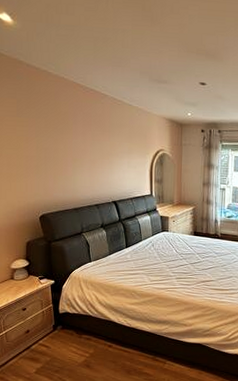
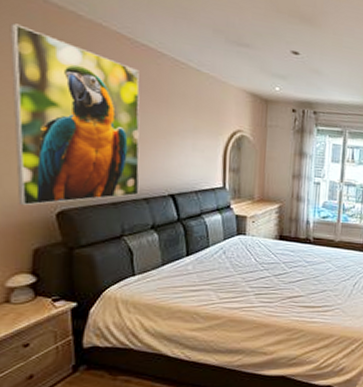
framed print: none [7,84,92,212] -> present [10,23,140,206]

